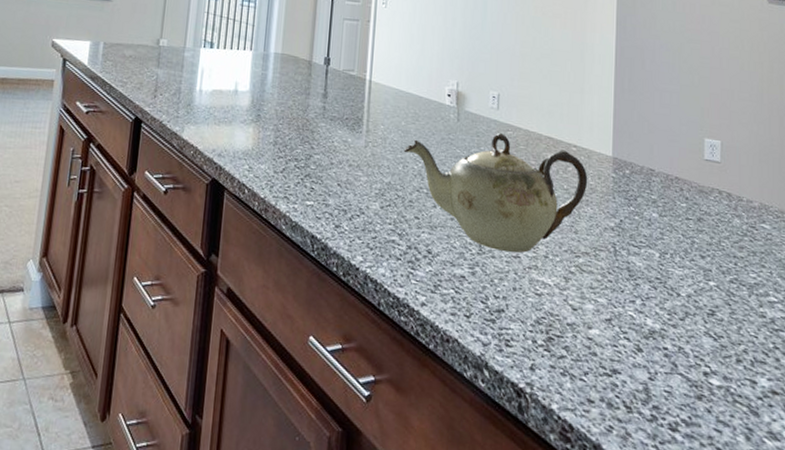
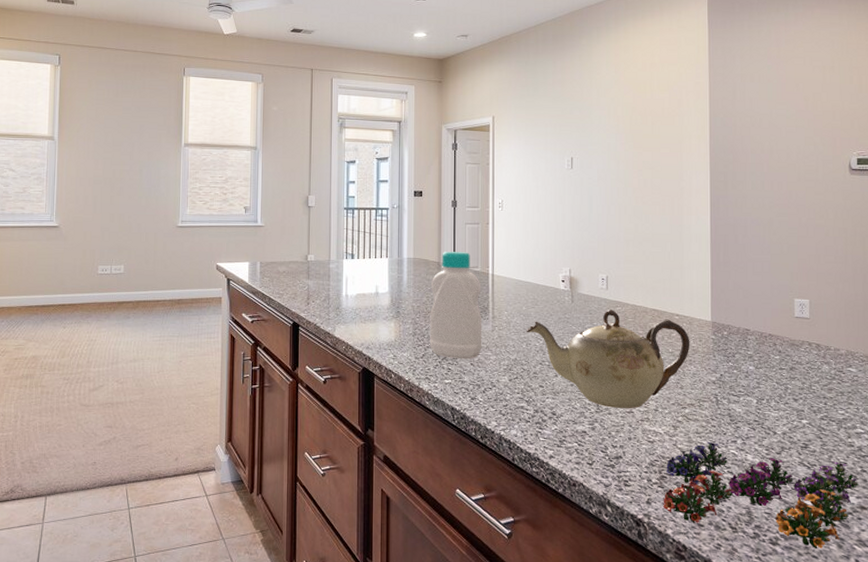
bottle: none [292,49,357,179] -> present [430,252,482,360]
flower: none [549,299,772,439] -> present [663,441,860,548]

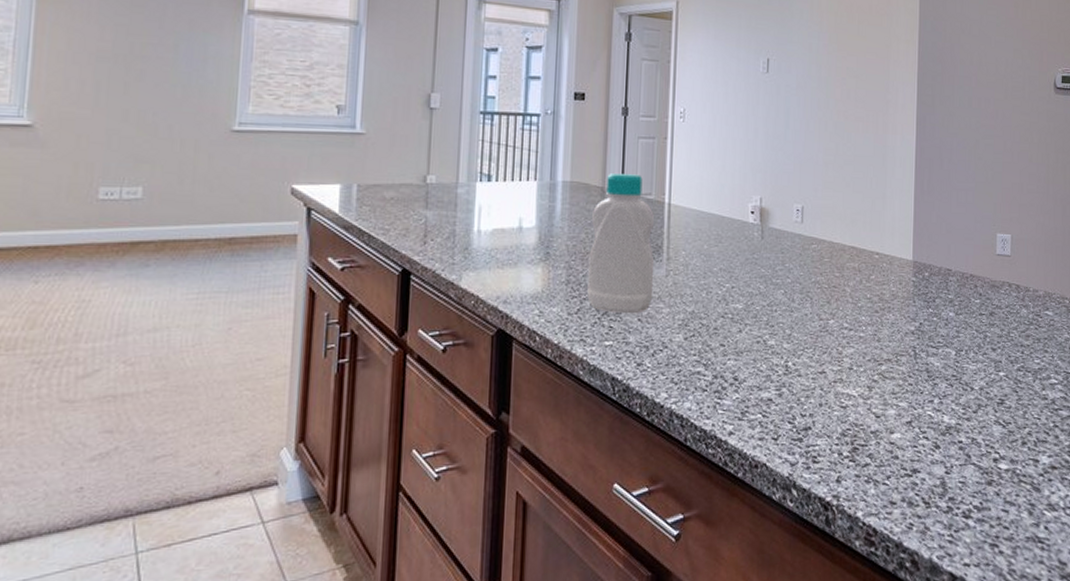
teapot: present [526,310,690,409] -> none [706,248,890,369]
flower: present [663,441,860,548] -> none [854,402,1052,518]

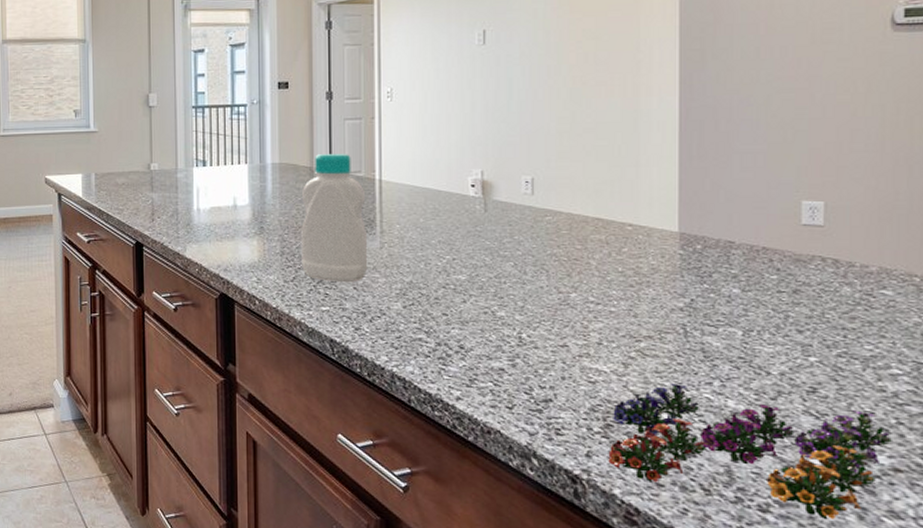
flower: none [854,402,1052,518] -> present [608,382,893,519]

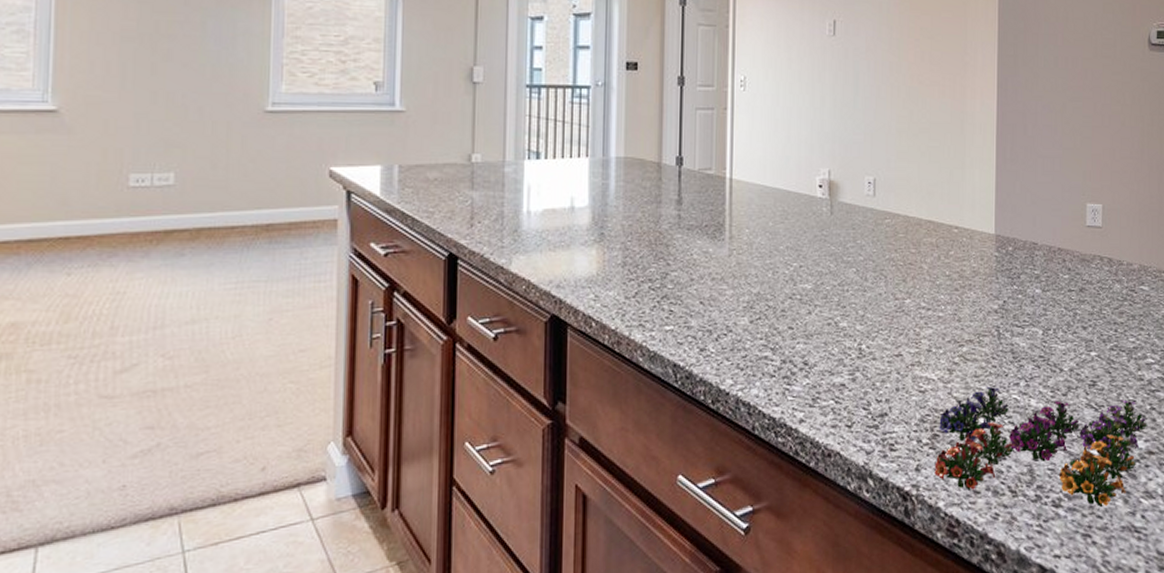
bottle: present [301,154,368,283] -> none [645,148,716,297]

